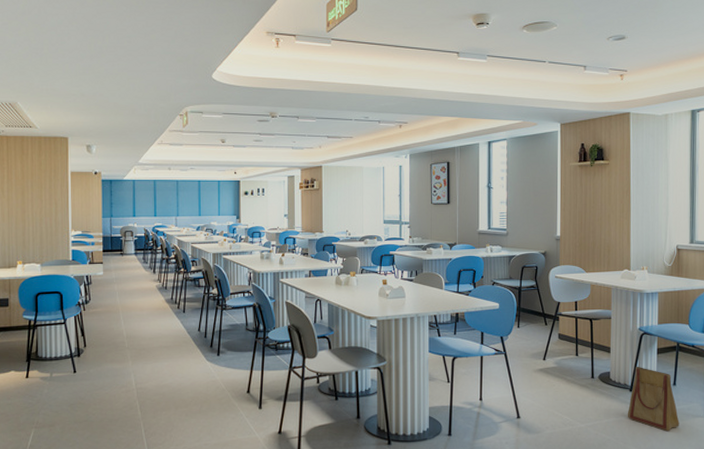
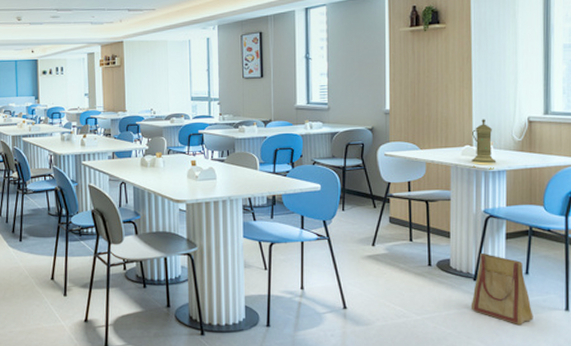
coffee pot: none [629,246,650,286] -> present [471,119,497,164]

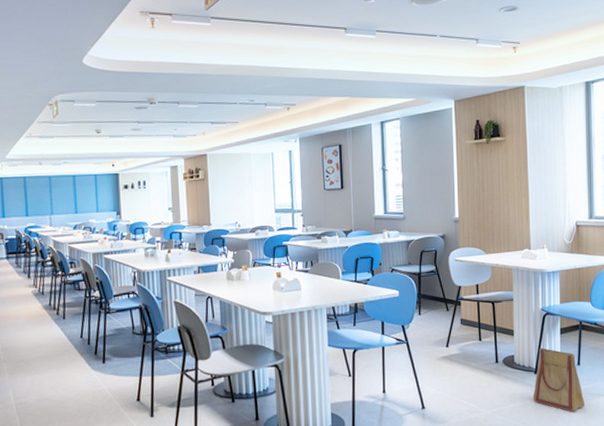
coffee pot: present [471,119,497,164] -> none [529,224,551,266]

